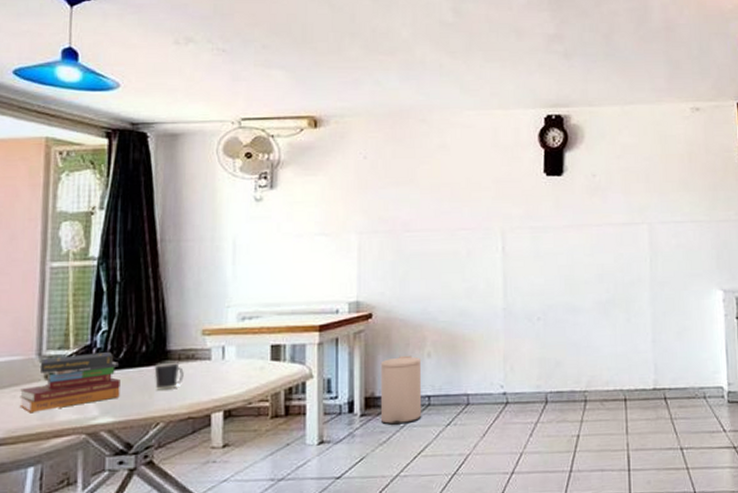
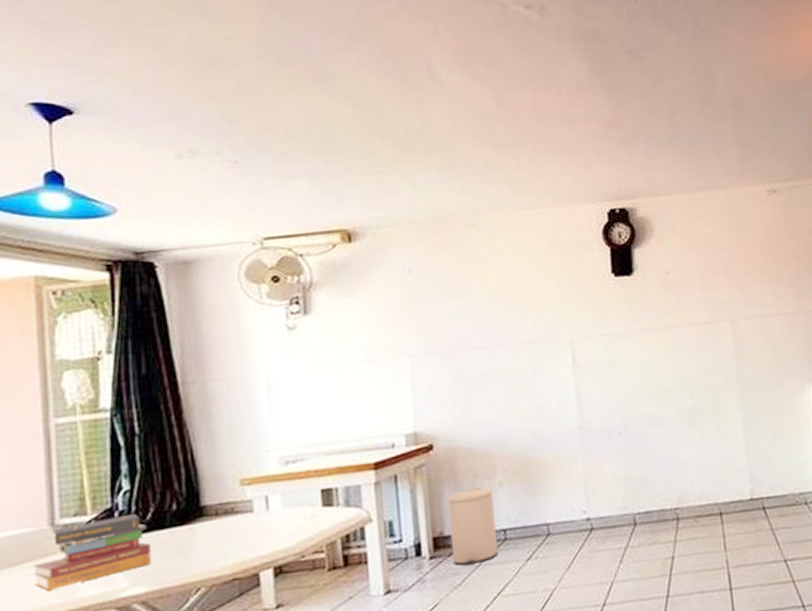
mug: present [154,362,184,390] -> none [188,518,224,552]

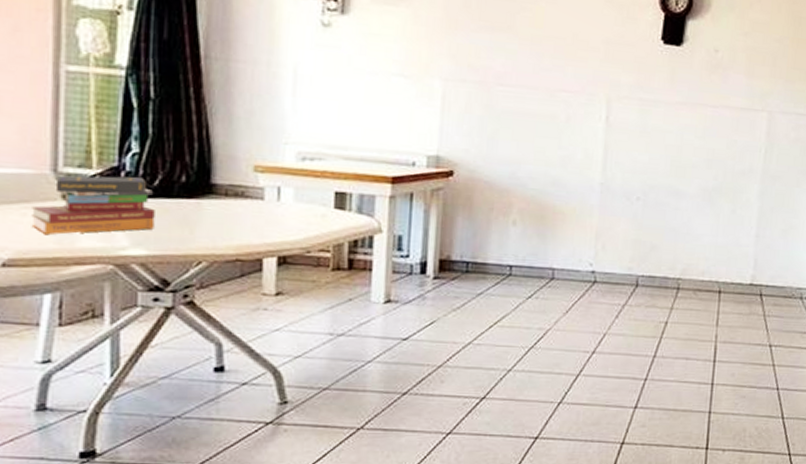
pedal bin: present [447,487,499,567] -> none [455,220,505,293]

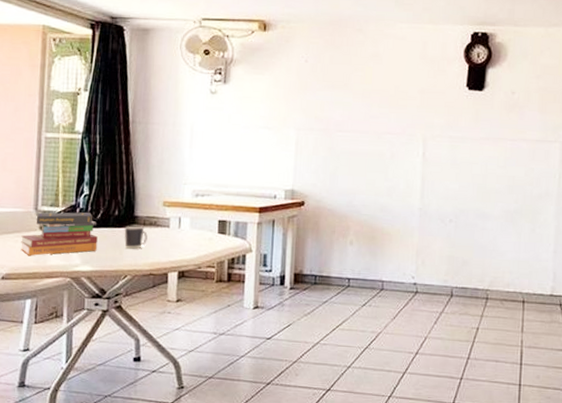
mug: none [196,196,232,227] -> present [124,226,148,249]

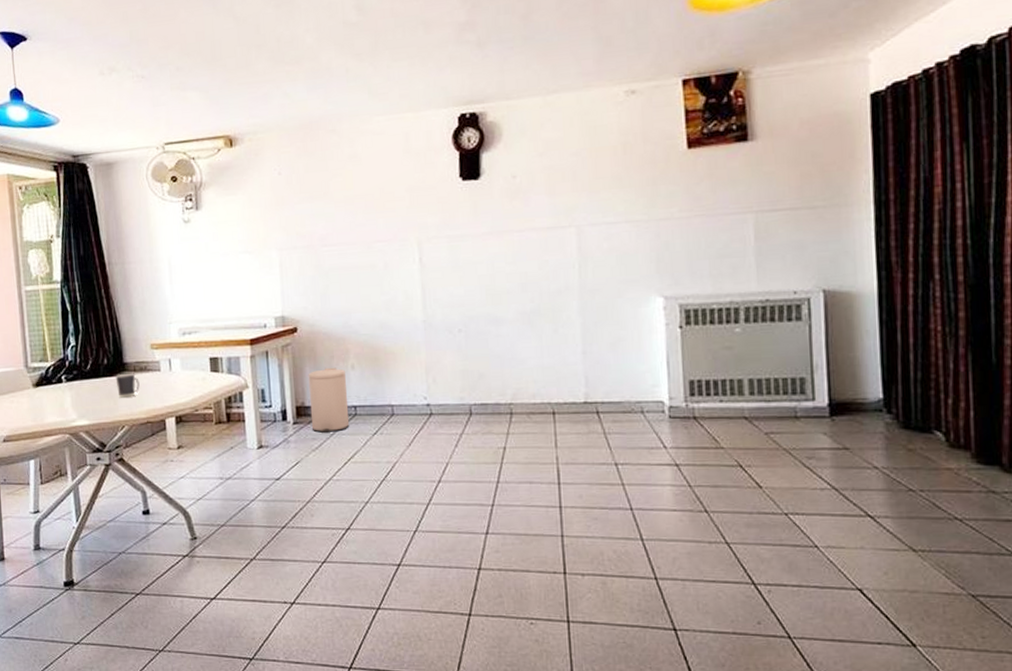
books: present [20,212,98,256] -> none [16,363,91,416]
pedal bin: none [306,241,344,301] -> present [308,367,350,434]

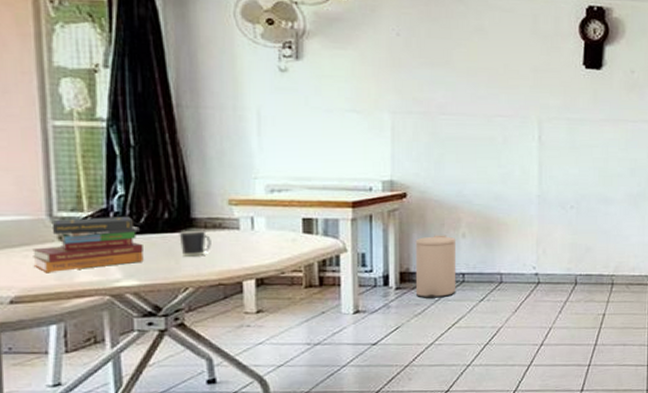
books: none [16,363,91,416] -> present [32,216,144,274]

